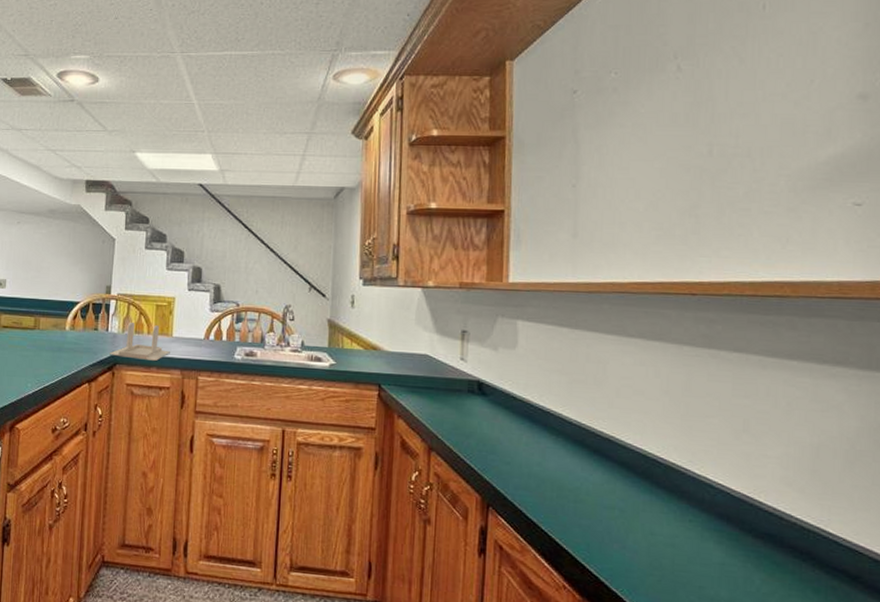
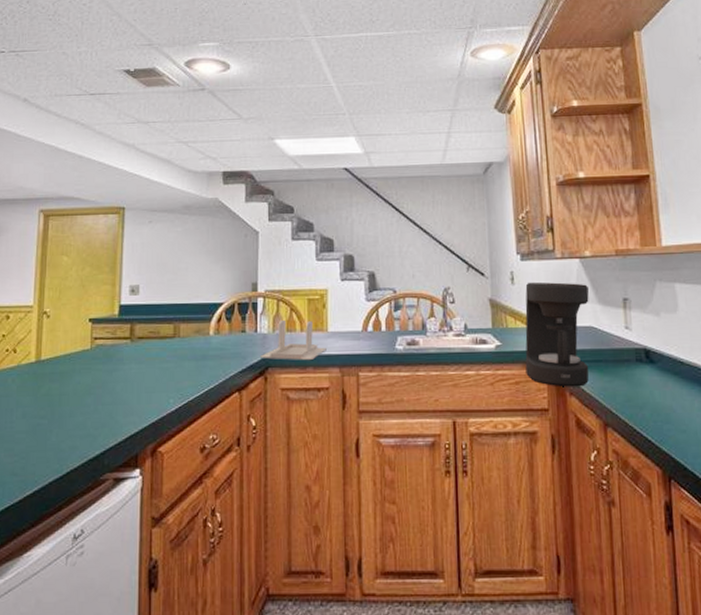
coffee maker: none [357,306,429,411] -> present [525,282,590,387]

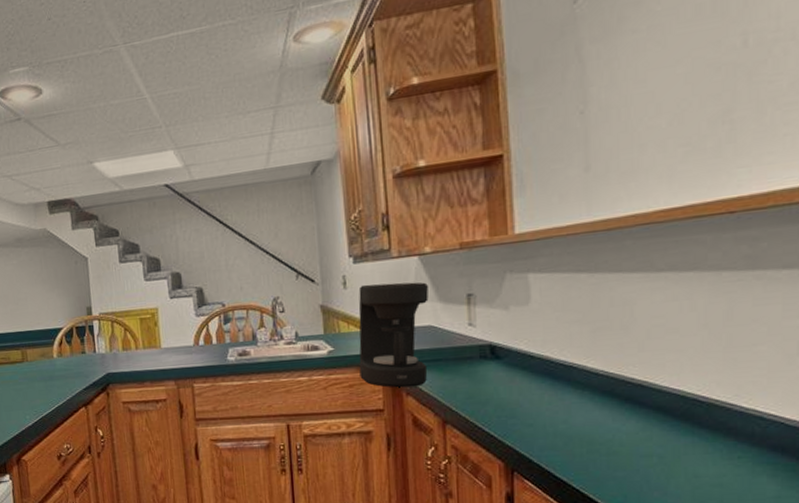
napkin holder: present [260,319,327,360] -> none [101,339,161,377]

